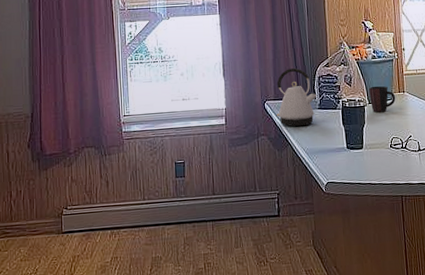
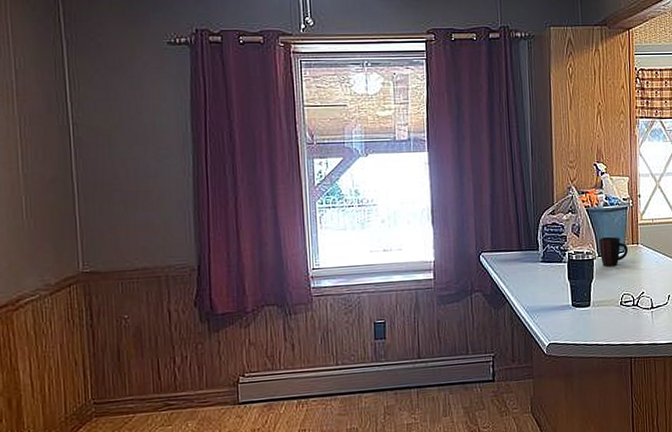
kettle: present [276,68,317,127] -> none [493,216,540,282]

